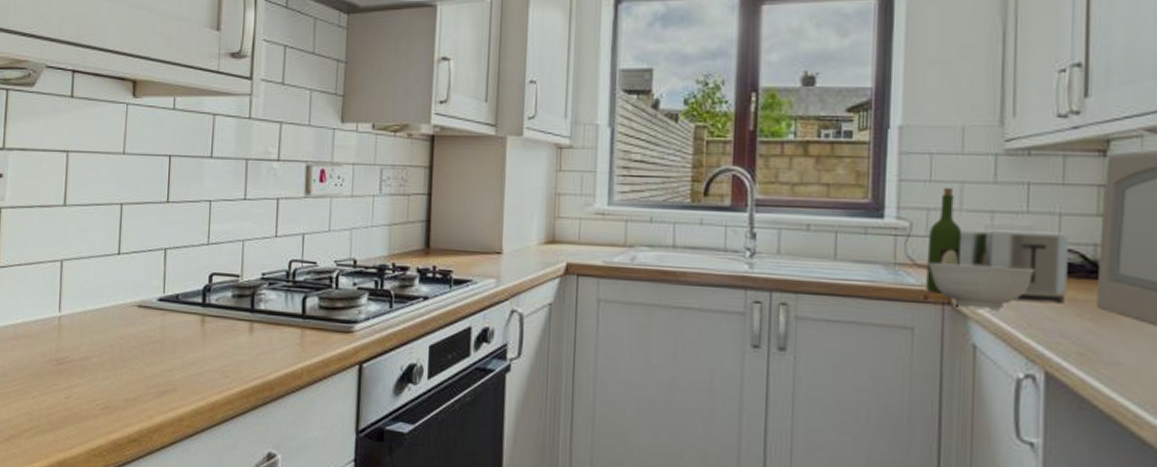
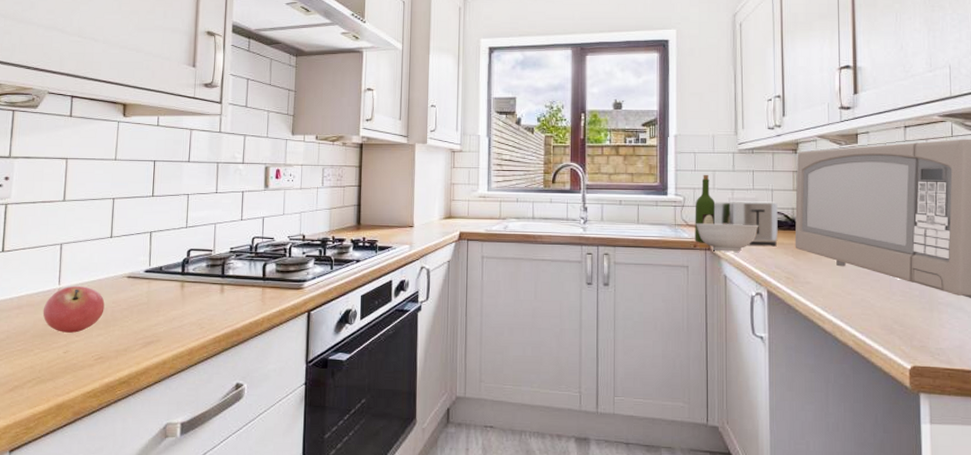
fruit: none [41,313,112,374] -> present [42,285,105,333]

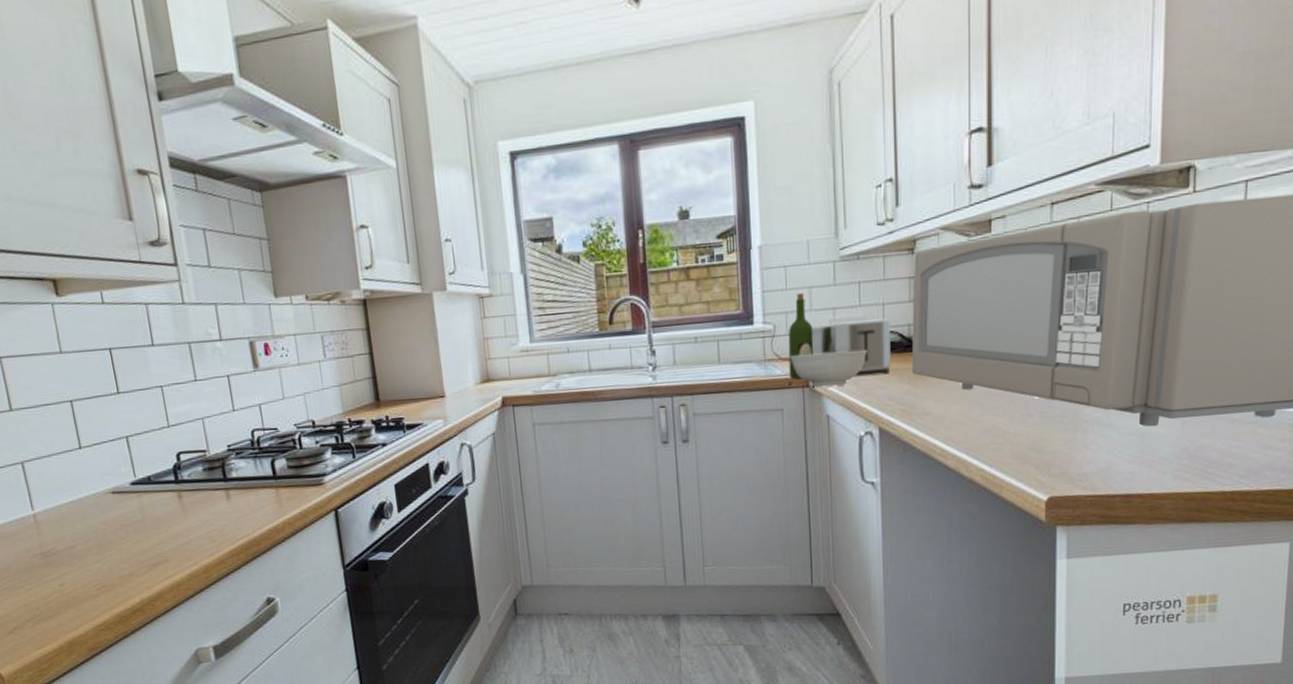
fruit: present [42,285,105,333] -> none [21,508,94,564]

